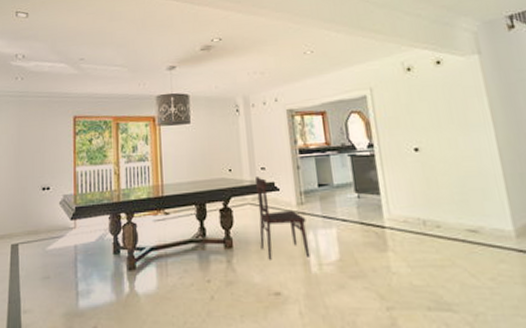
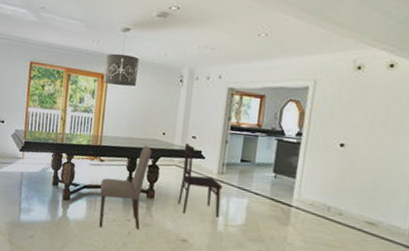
dining chair: none [169,187,223,297] -> present [99,145,153,229]

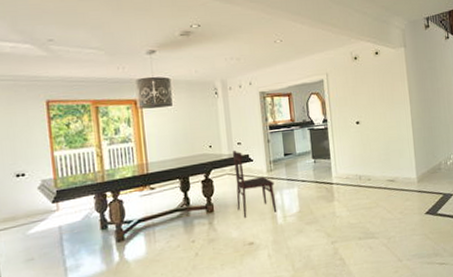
dining chair: present [99,145,153,229] -> none [156,162,206,259]

